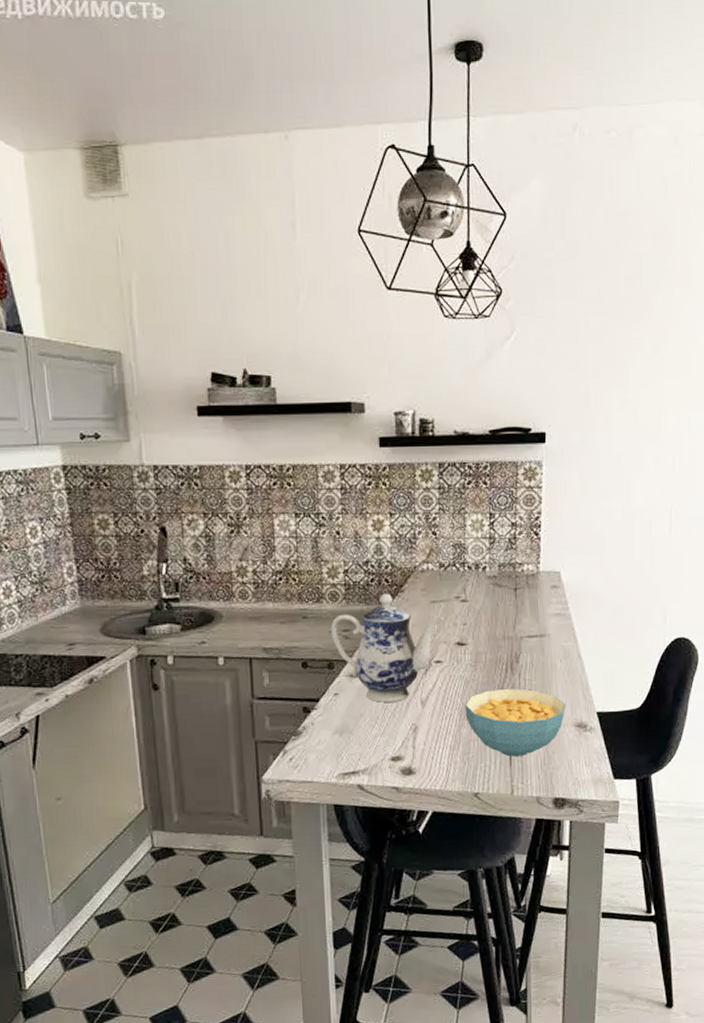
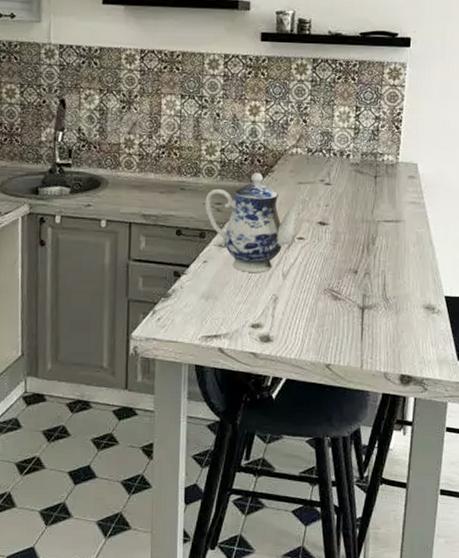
cereal bowl: present [465,688,567,757] -> none [322,267,417,332]

